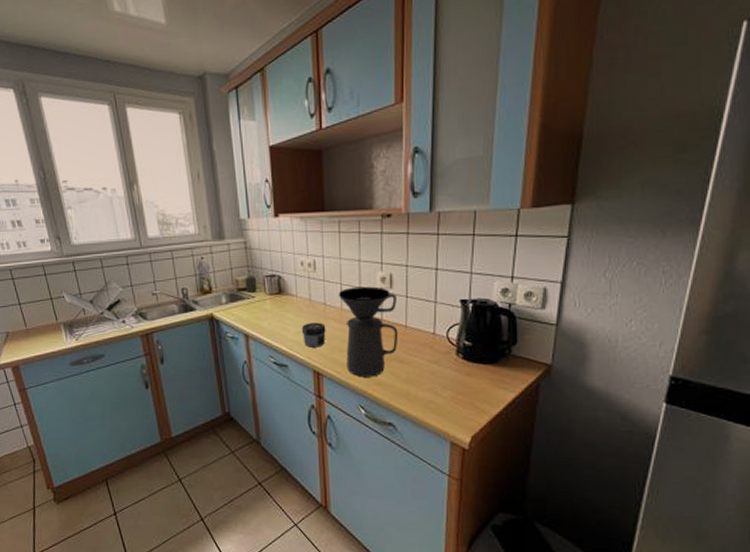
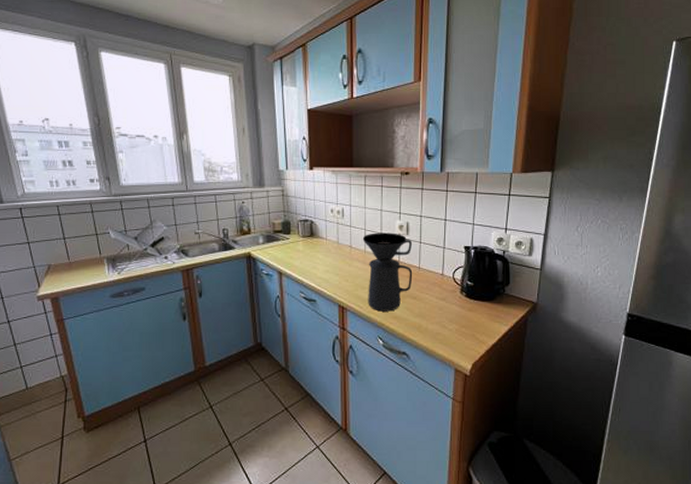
jar: present [301,322,326,348] -> none [329,263,351,285]

